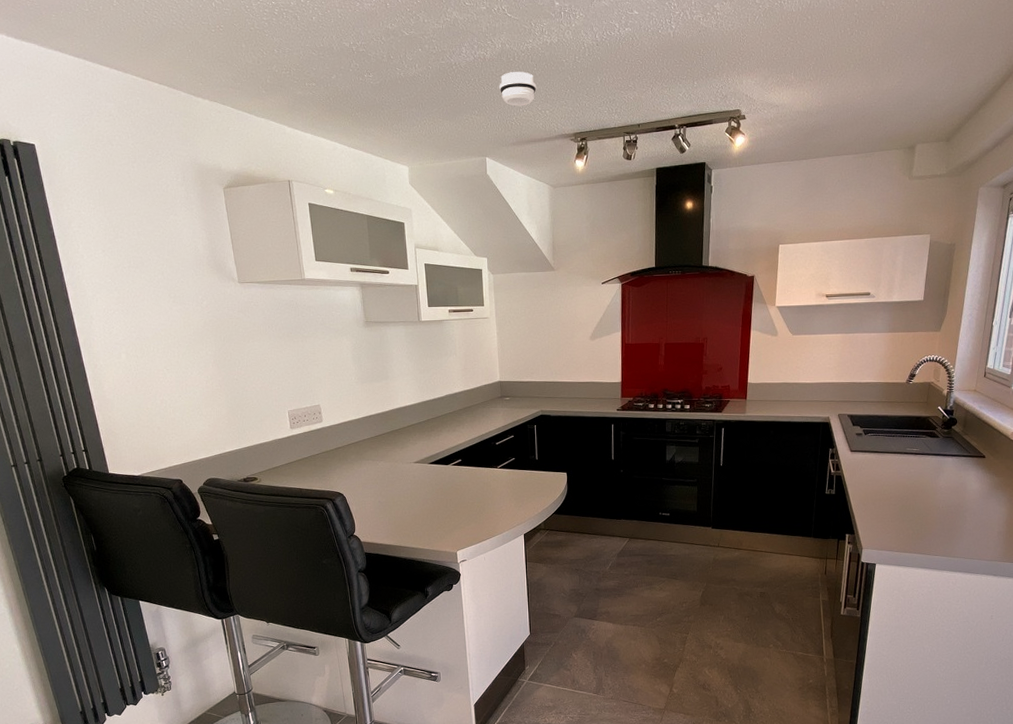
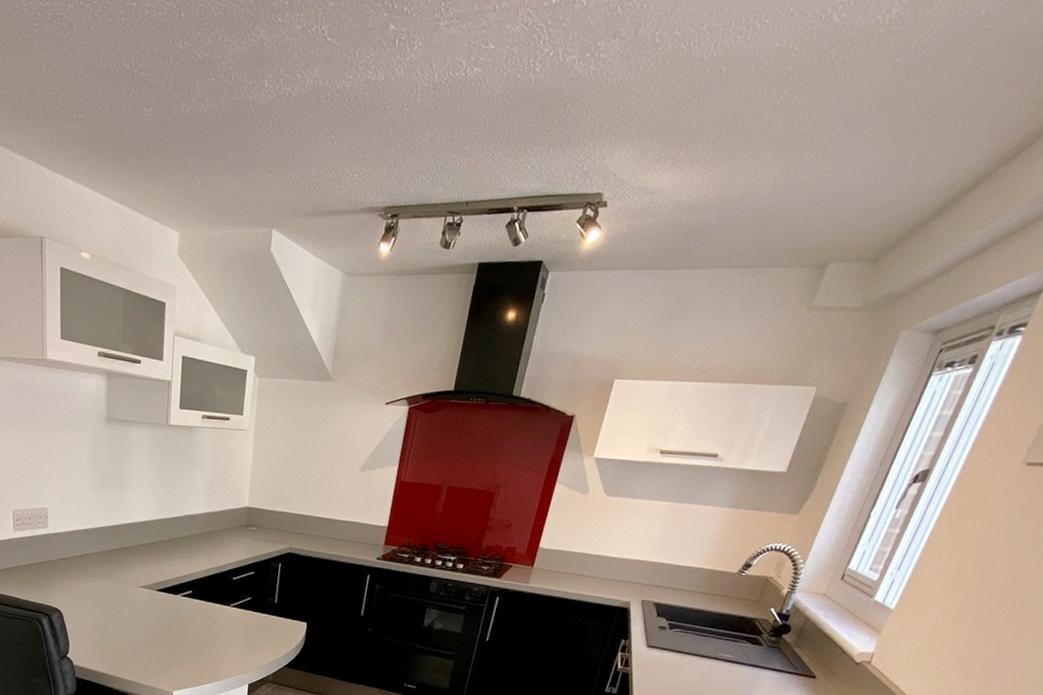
smoke detector: present [499,72,537,106] -> none [301,118,349,165]

